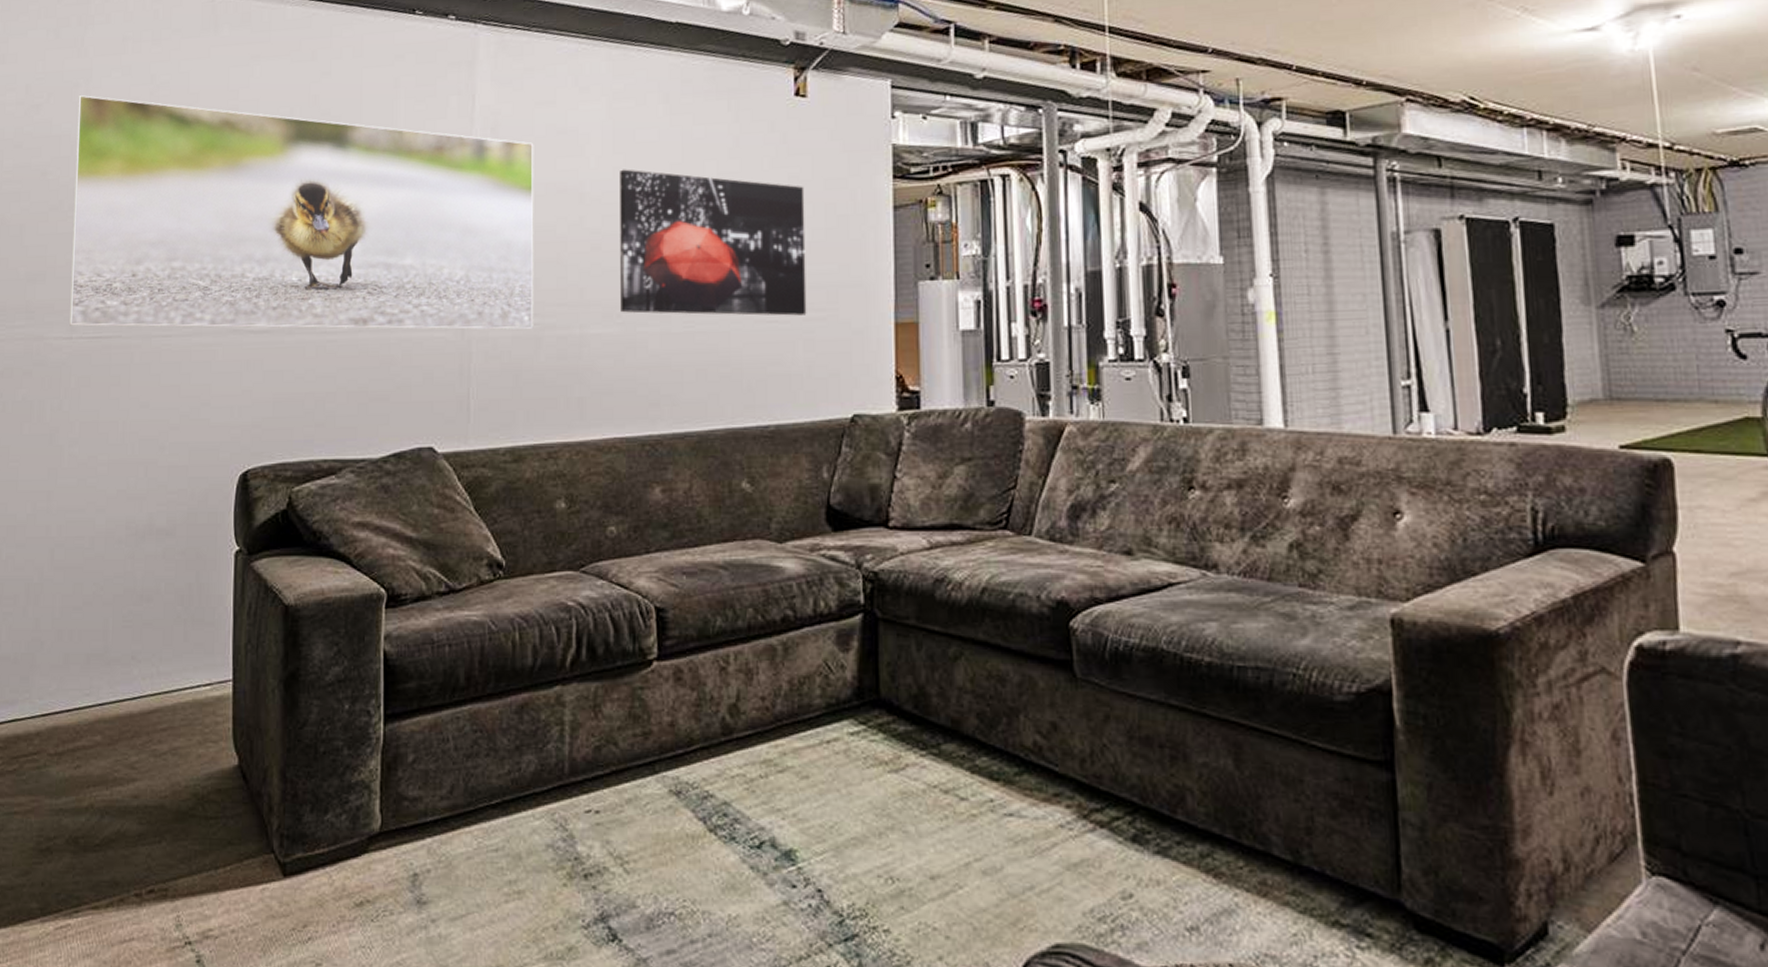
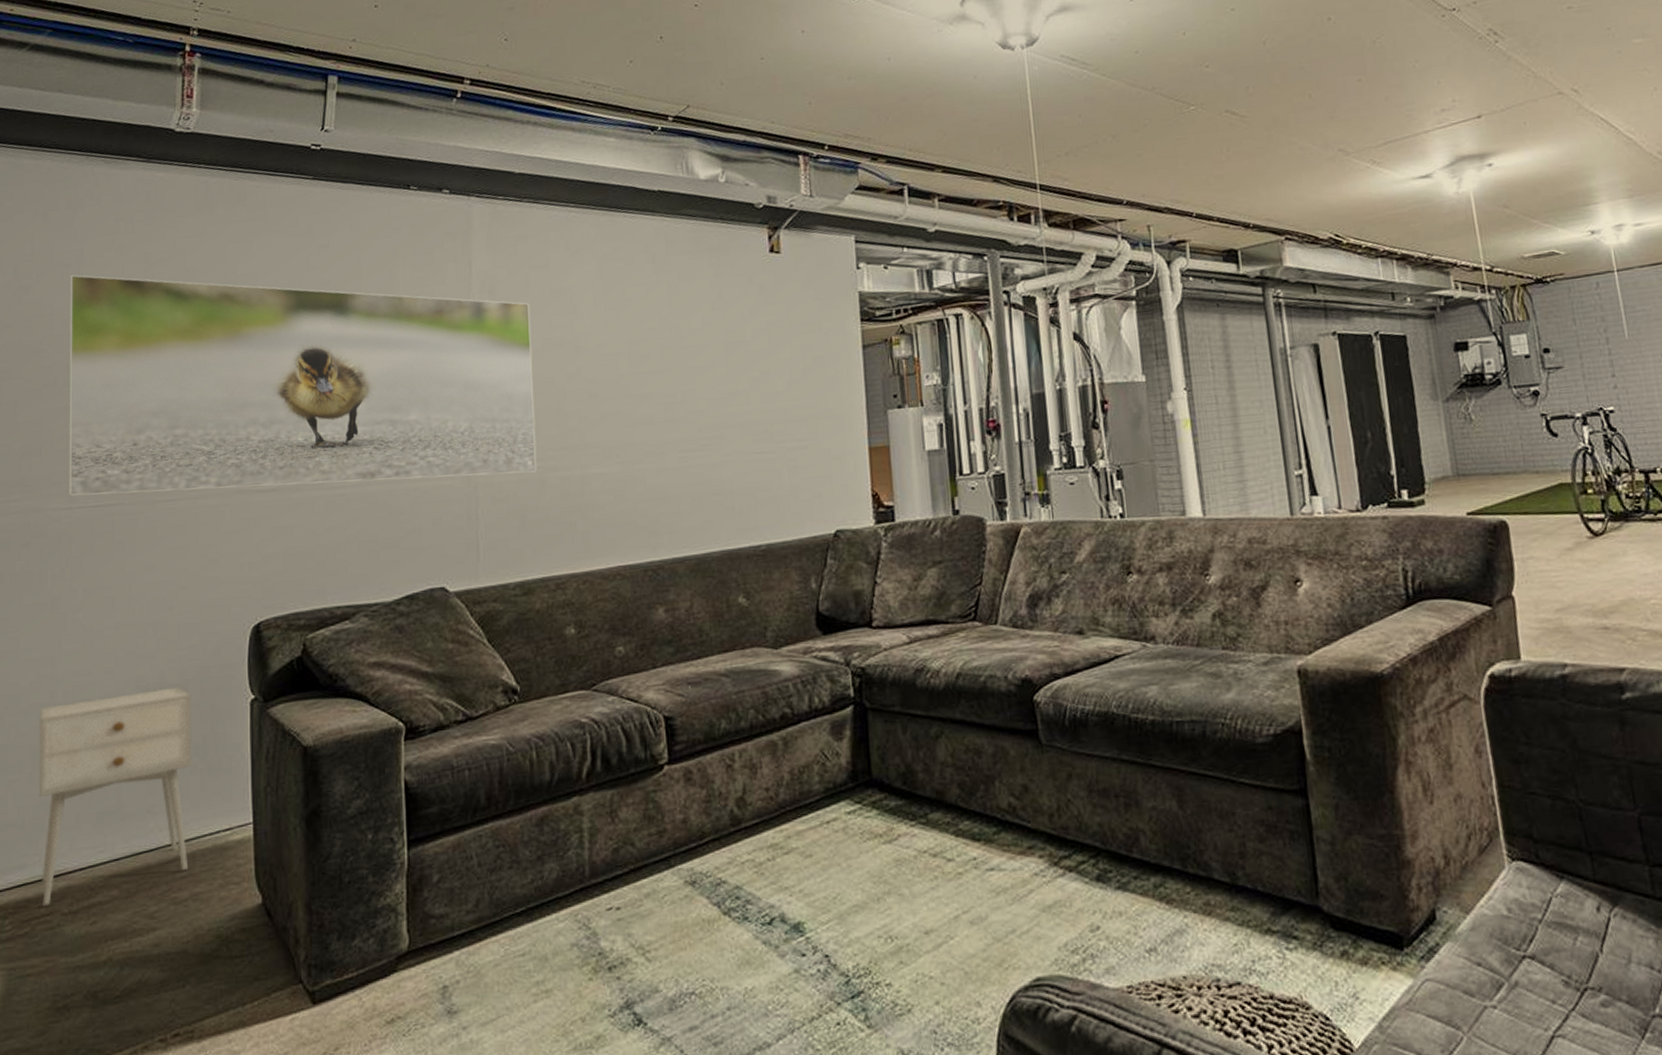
nightstand: none [30,531,178,744] -> present [38,686,192,906]
wall art: present [620,169,807,316] -> none [612,323,790,453]

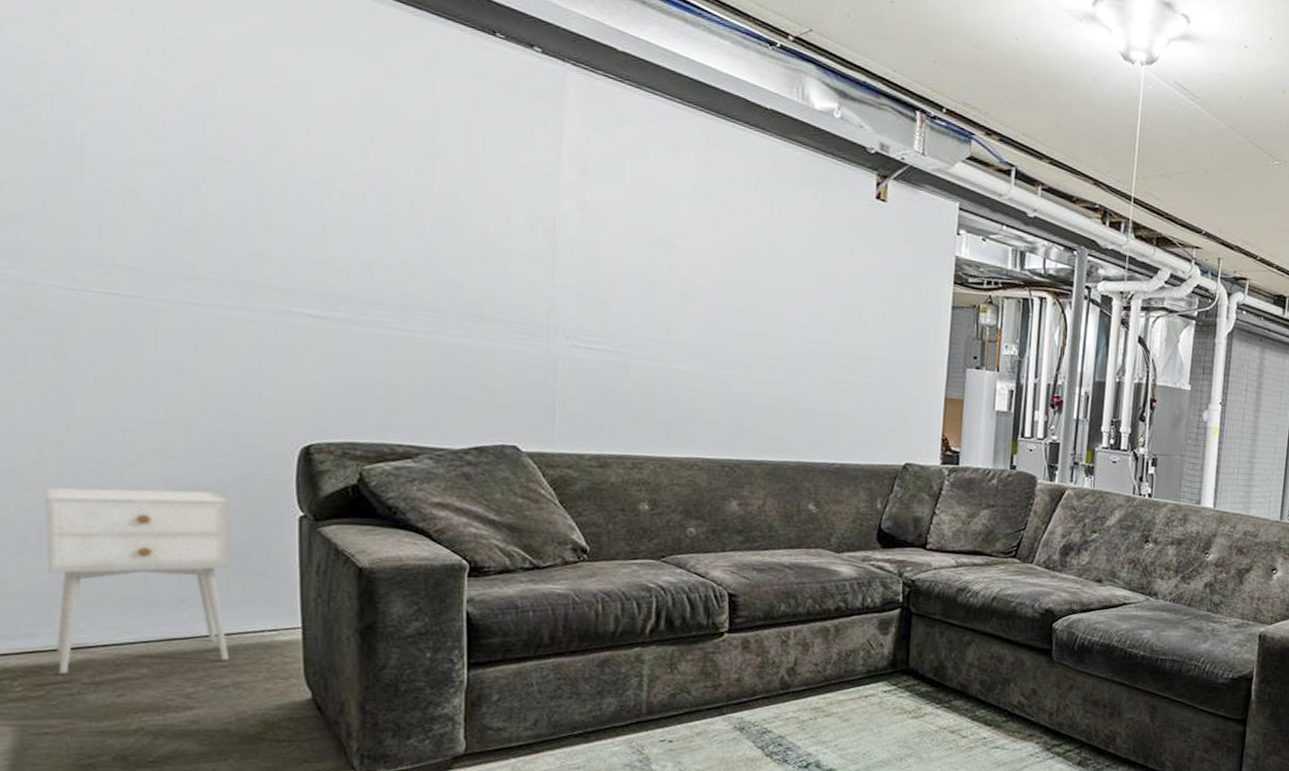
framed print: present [69,274,537,497] -> none [60,25,625,357]

